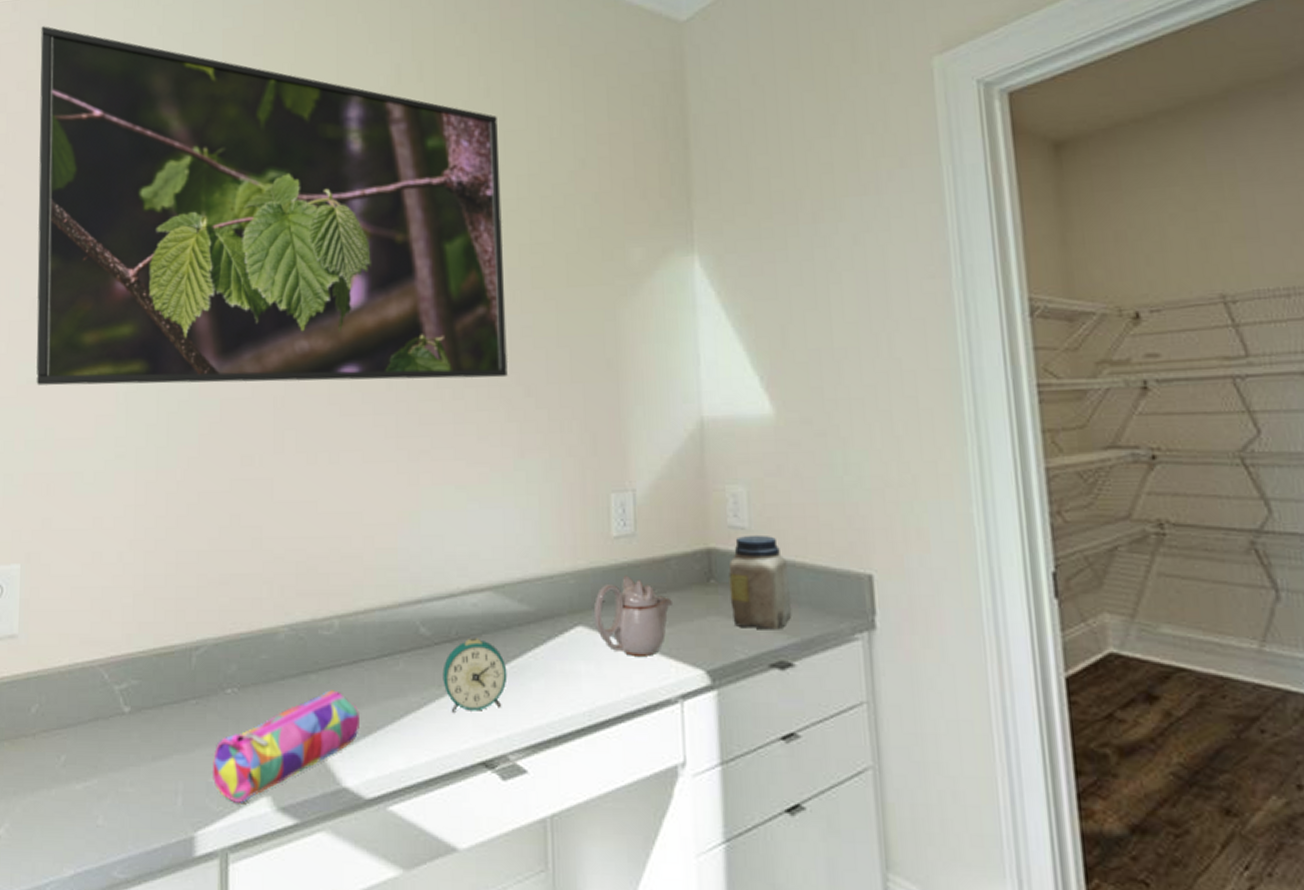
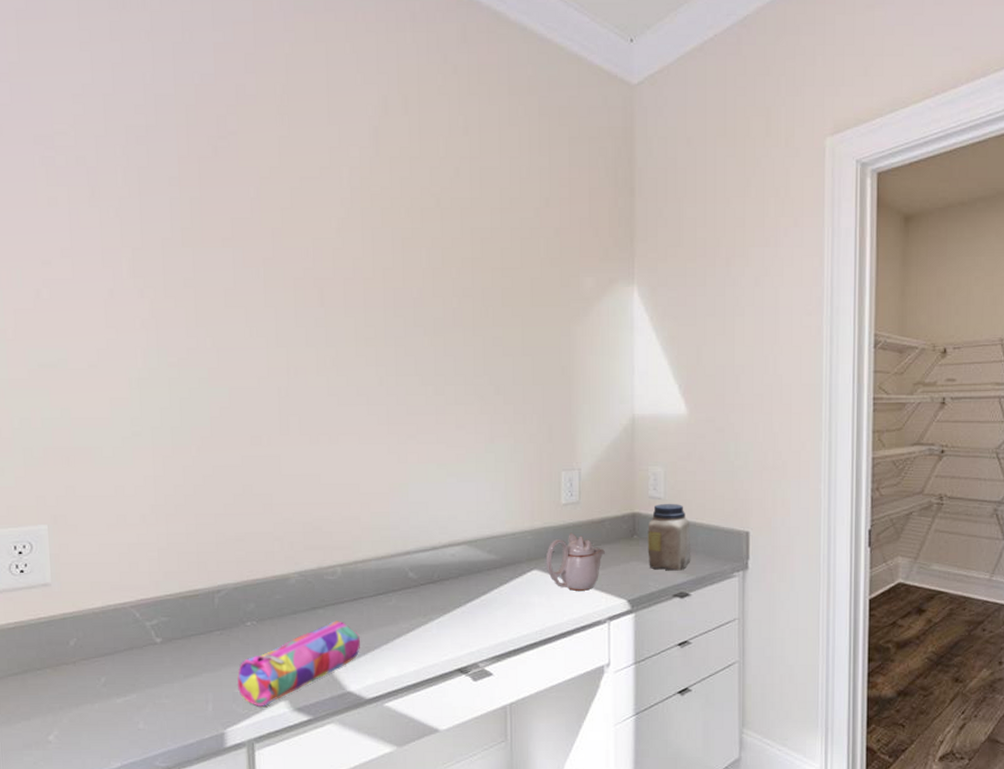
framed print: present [36,26,508,386] -> none [19,17,481,378]
alarm clock: present [442,637,508,713] -> none [427,579,478,634]

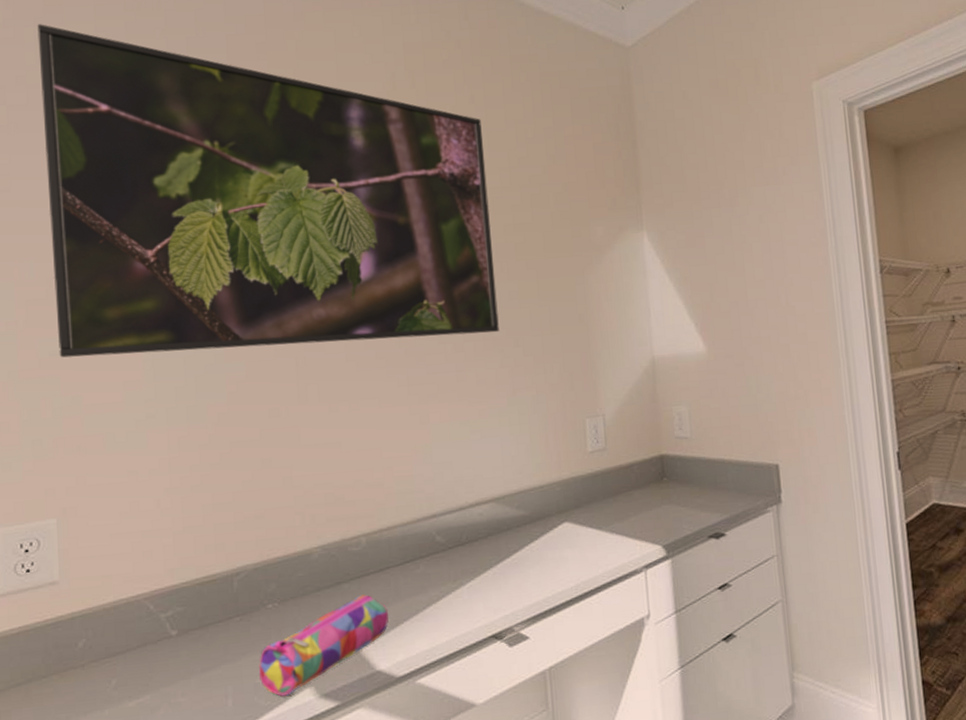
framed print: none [19,17,481,378] -> present [37,24,499,358]
teapot: present [545,532,605,591] -> none [576,480,636,541]
jar: present [647,503,691,571] -> none [676,441,723,511]

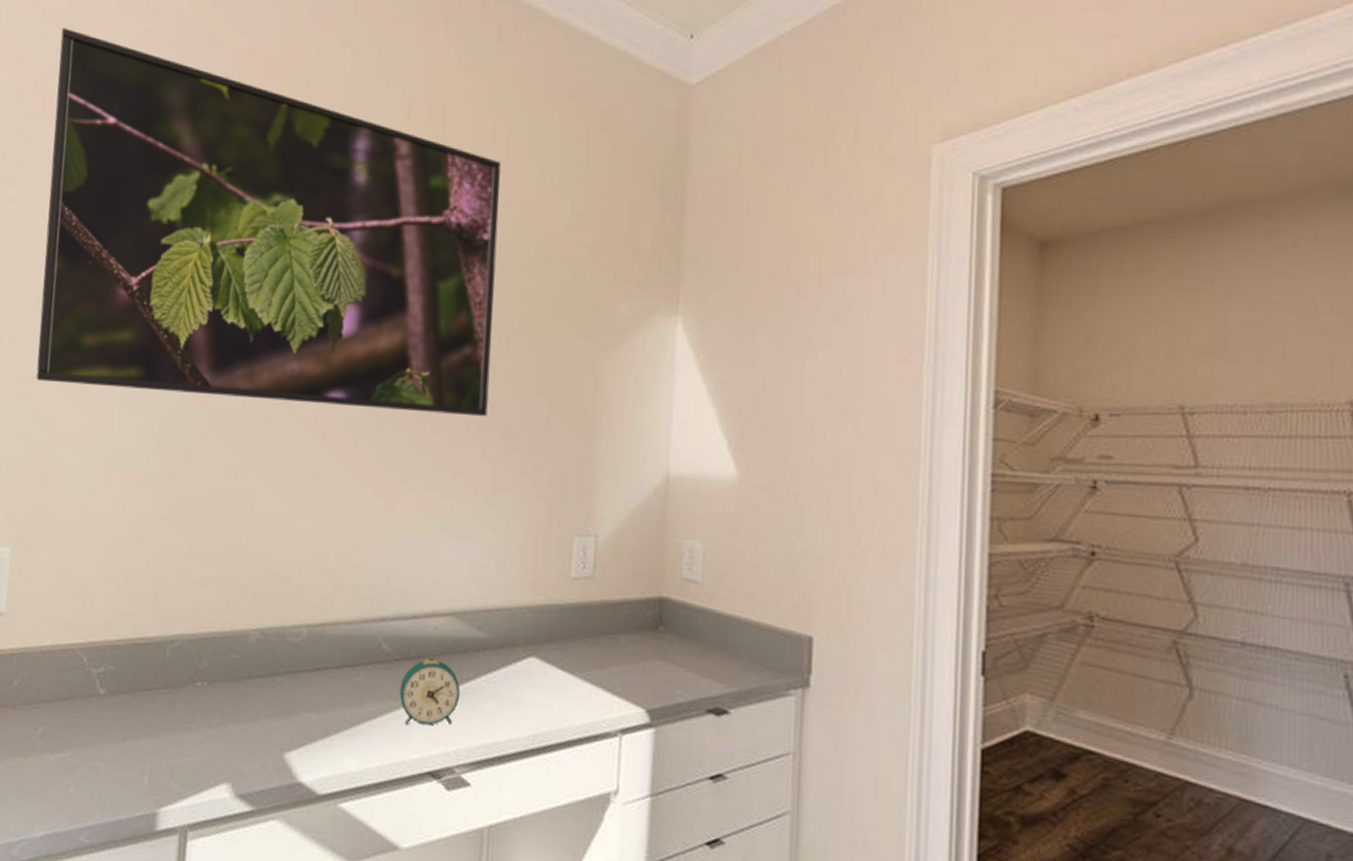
pencil case: present [259,594,389,697] -> none [178,692,319,787]
alarm clock: none [456,539,510,600] -> present [399,657,461,726]

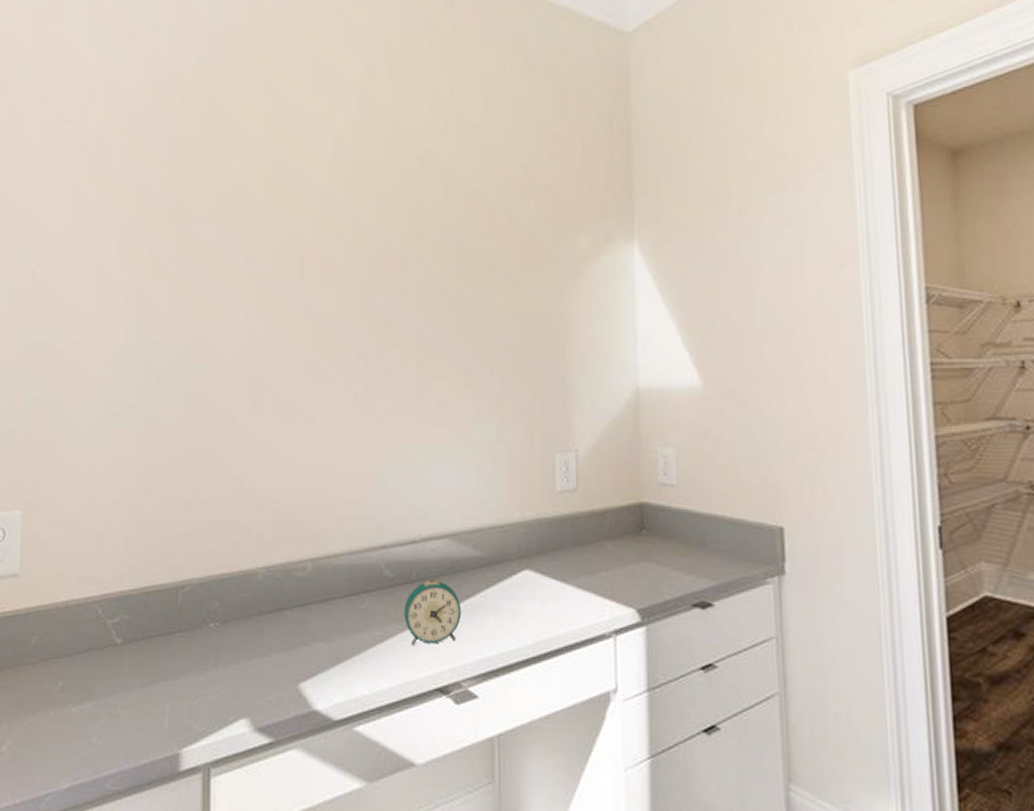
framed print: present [36,28,501,417] -> none [36,19,466,350]

